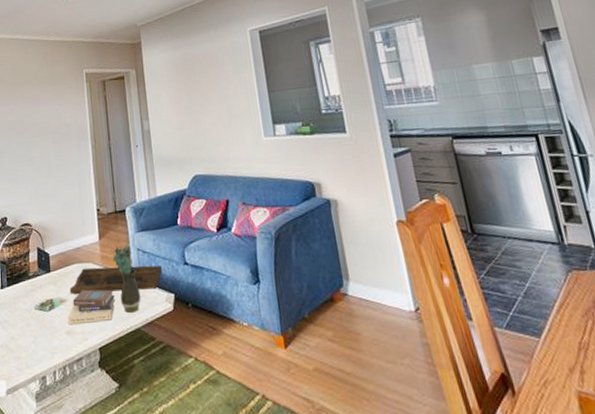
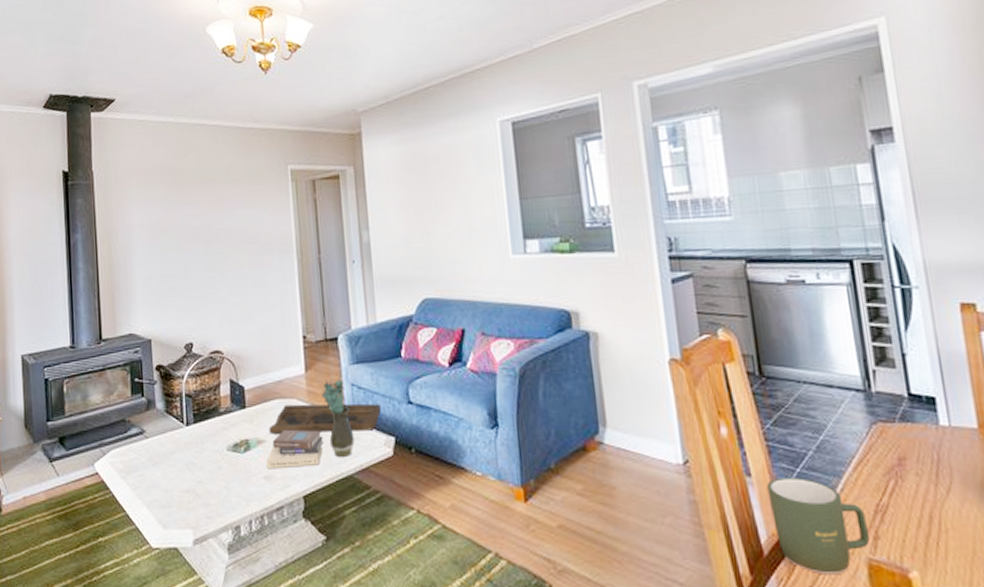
mug: none [486,320,578,407] -> present [767,477,871,575]

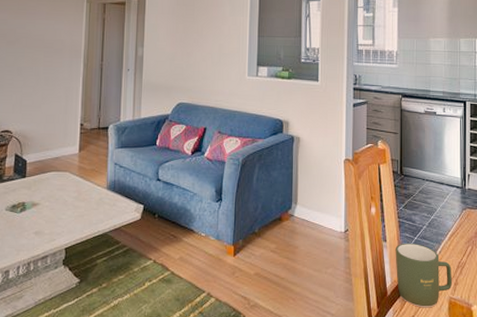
books: present [266,429,324,470] -> none [38,195,87,227]
decorative tray: present [268,403,381,434] -> none [43,176,135,200]
vase: present [321,378,355,457] -> none [89,158,112,219]

